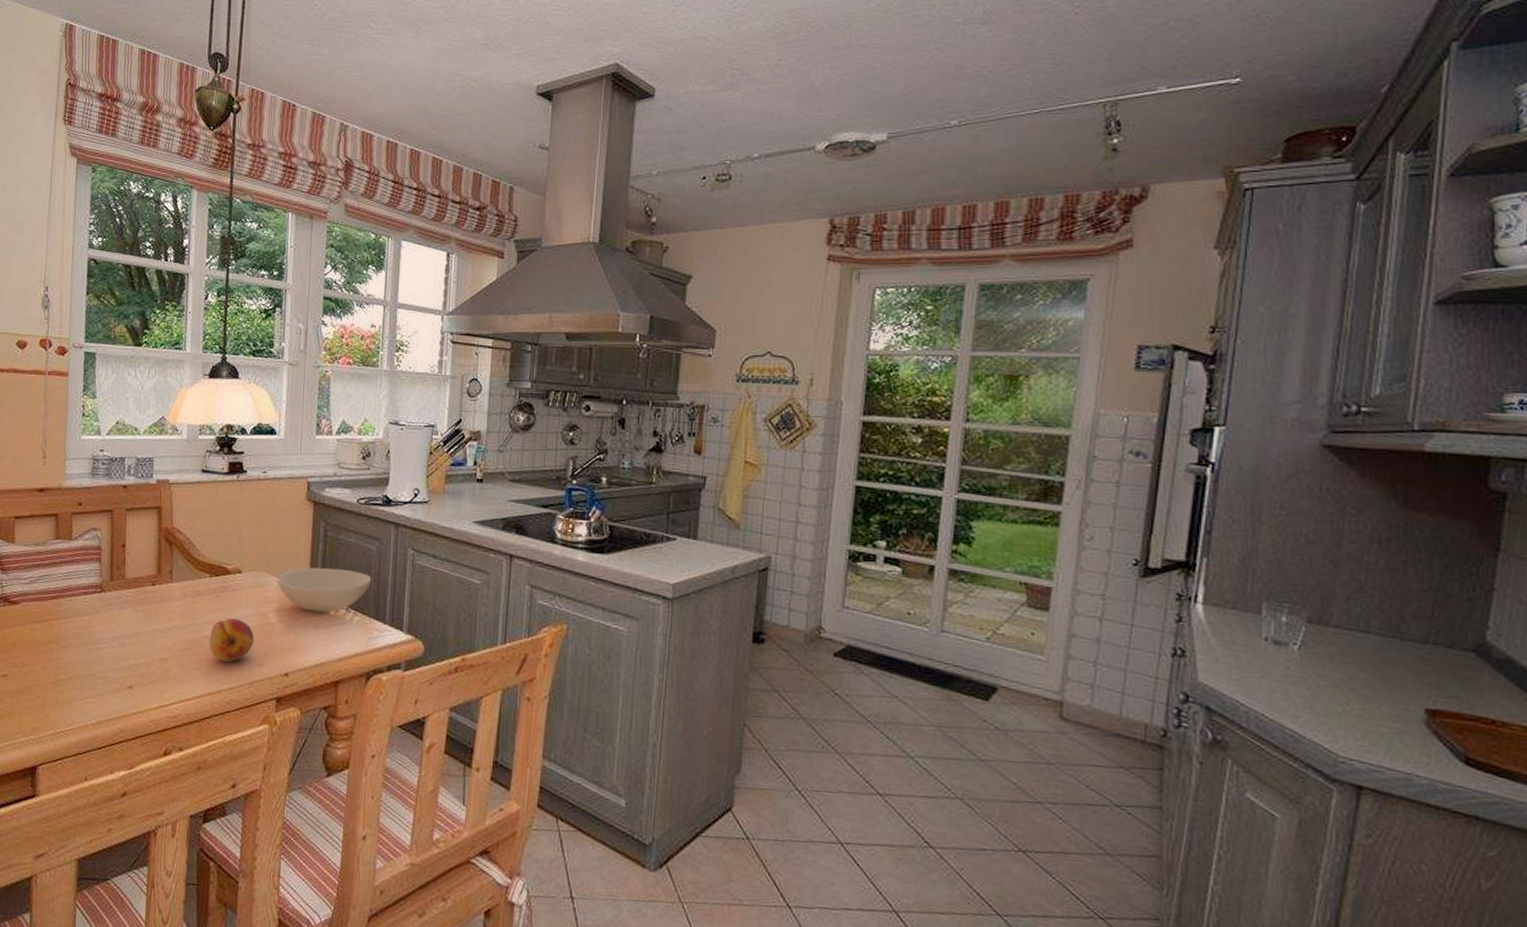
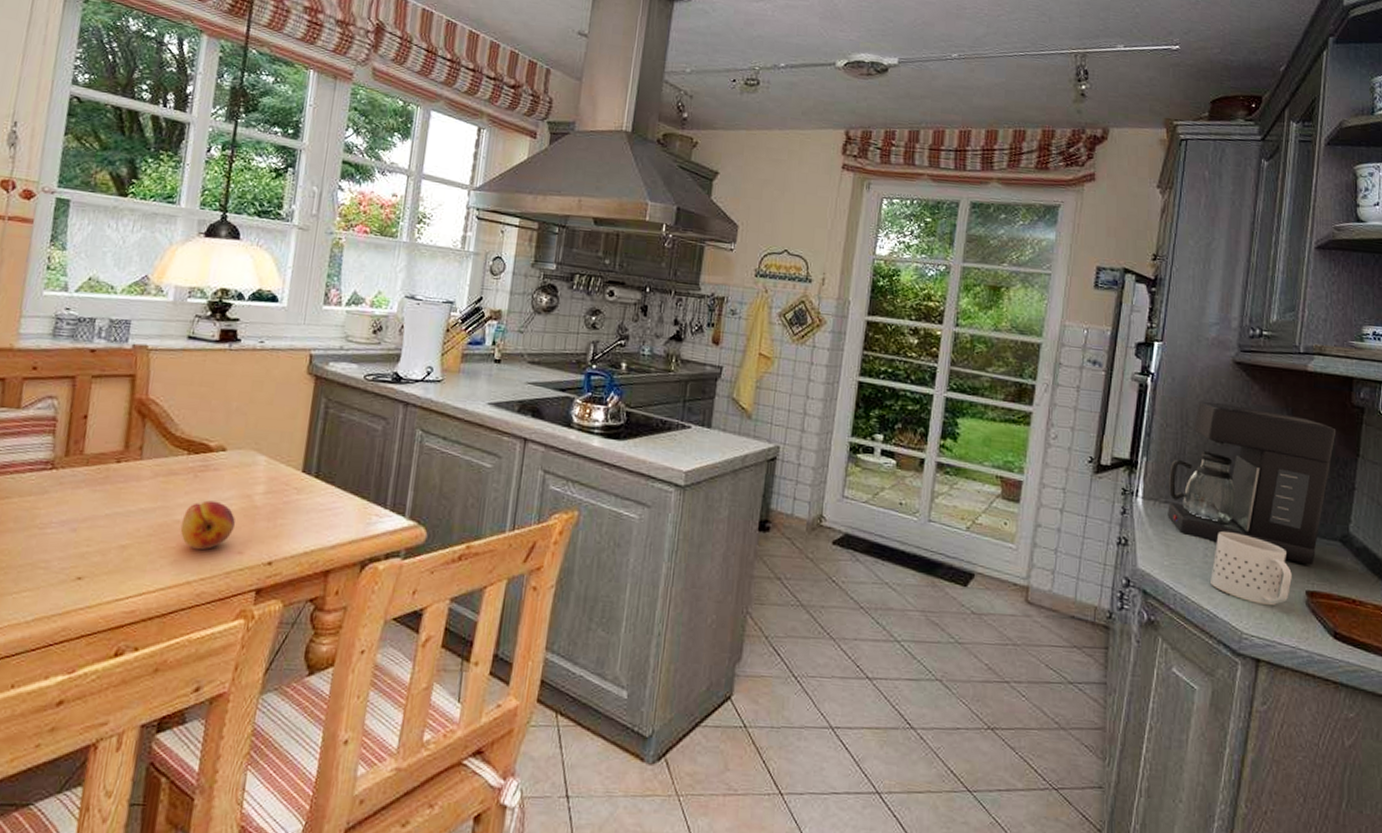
bowl: present [277,567,372,613] -> none [267,446,375,496]
coffee maker: none [1236,492,1467,680] -> present [1167,400,1337,566]
mug: none [1294,641,1405,726] -> present [1211,531,1292,606]

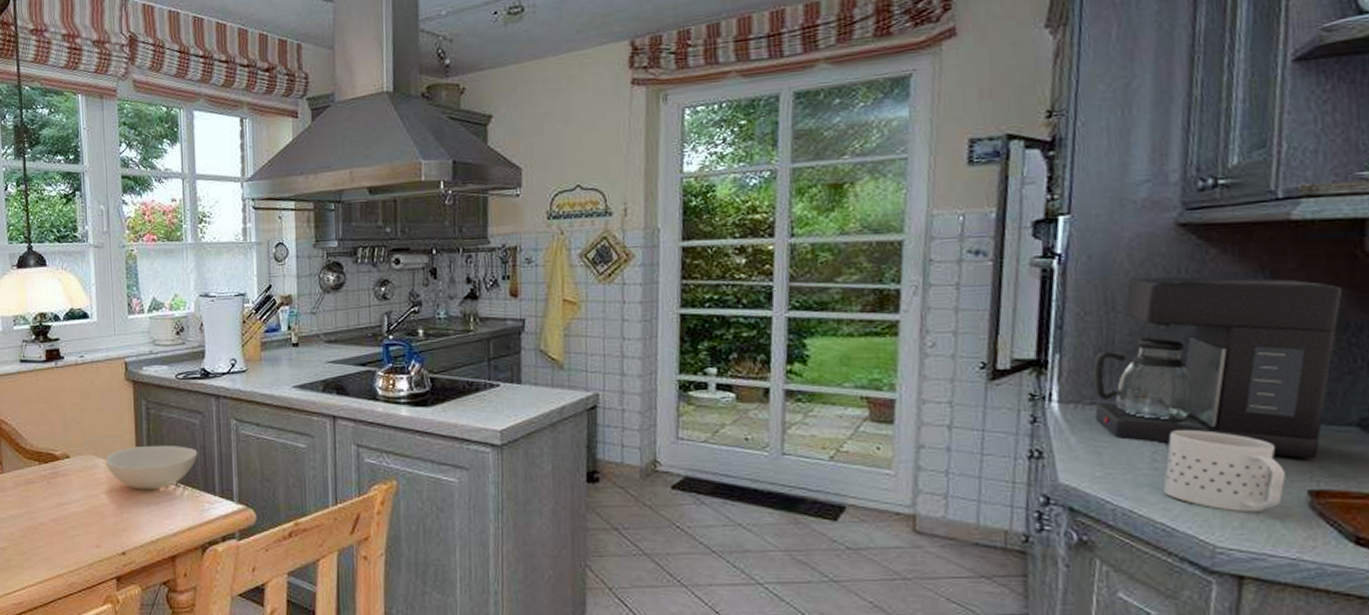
fruit: present [180,500,236,550] -> none [45,503,88,547]
bowl: none [267,446,375,496] -> present [105,445,198,490]

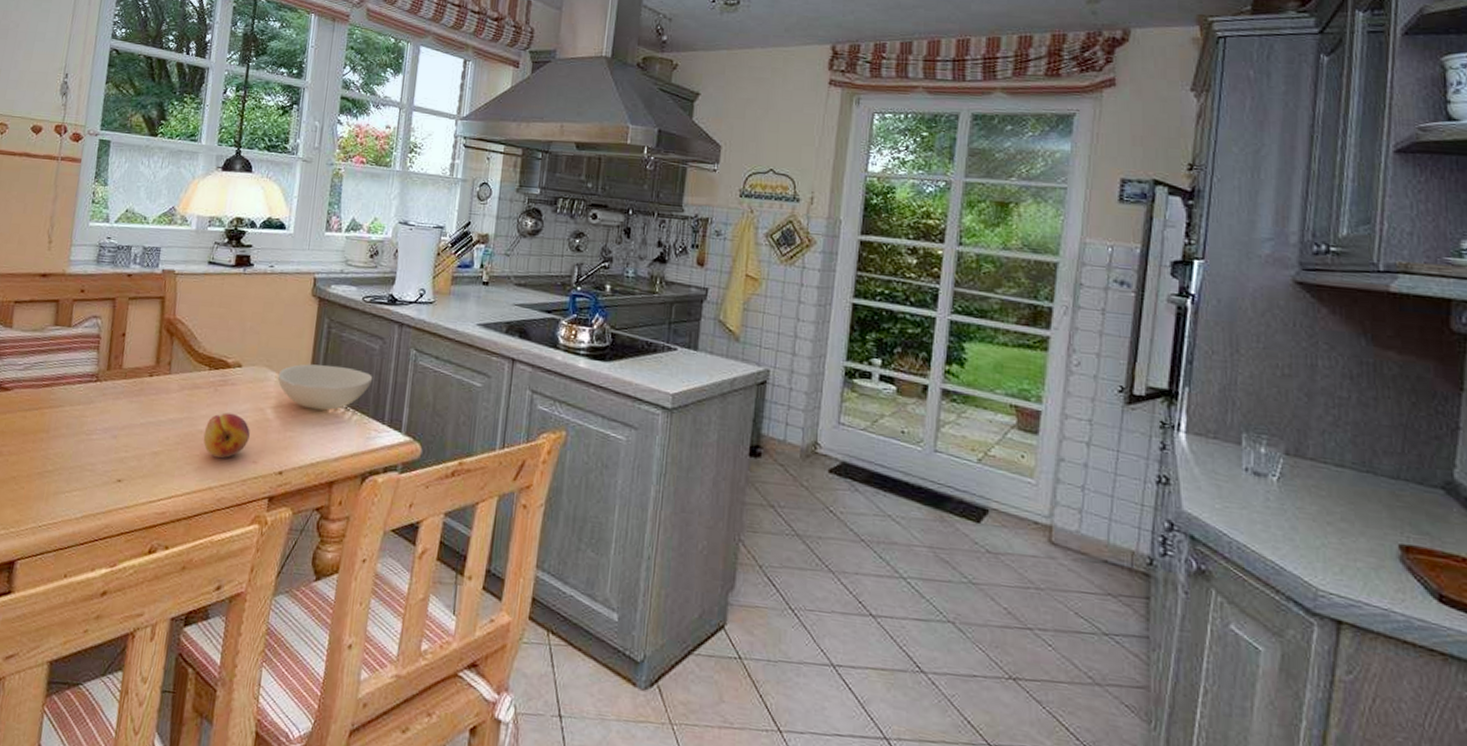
fruit: none [45,503,88,547] -> present [203,412,250,459]
coffee maker: present [1093,276,1343,460] -> none [1217,325,1432,516]
mug: present [1163,430,1286,513] -> none [1274,473,1380,561]

